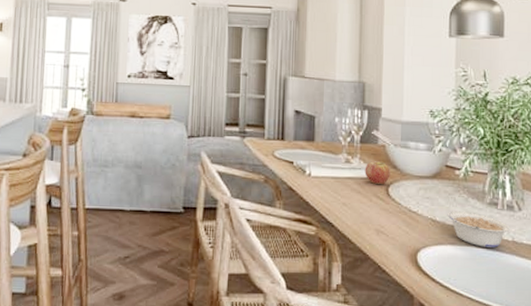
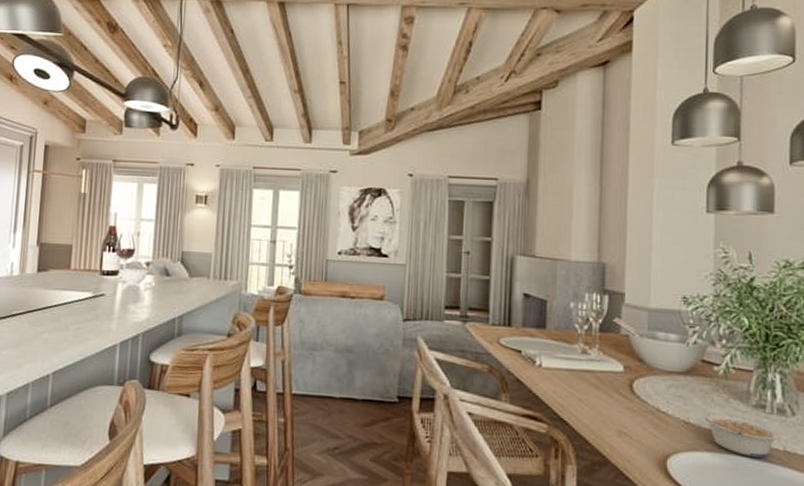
fruit: present [365,161,390,184] -> none [604,352,635,379]

